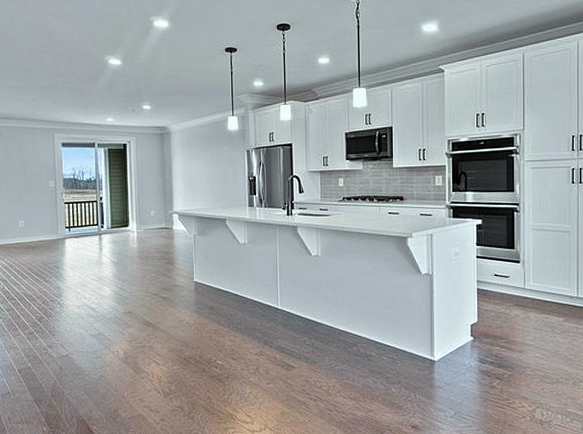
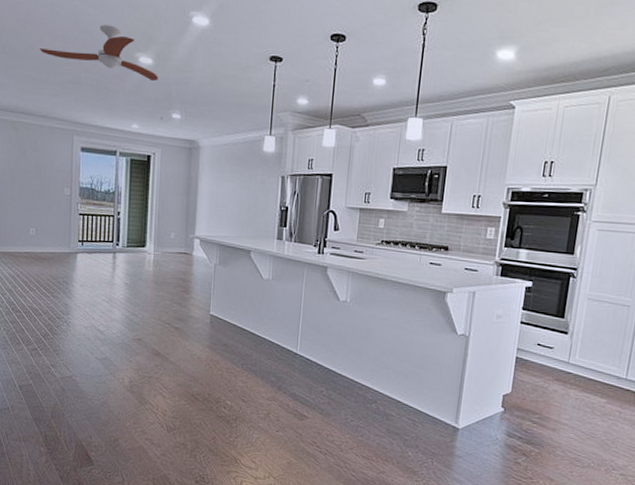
ceiling fan: none [17,35,127,80] -> present [39,25,158,82]

